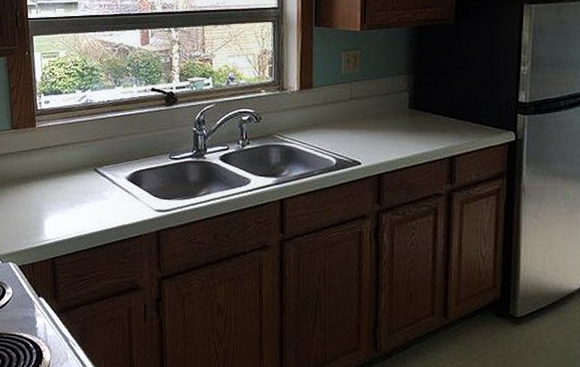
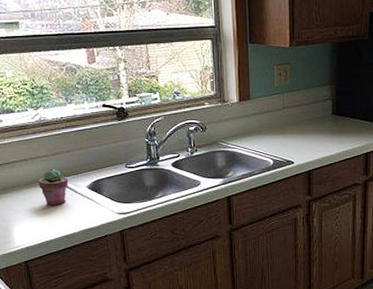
potted succulent: none [76,156,108,197] -> present [38,169,69,206]

